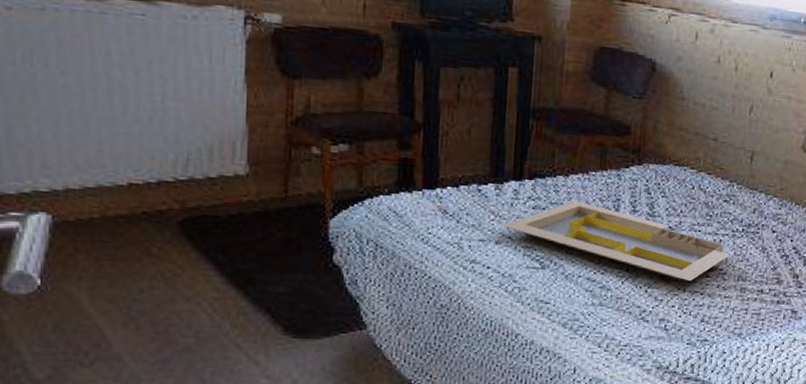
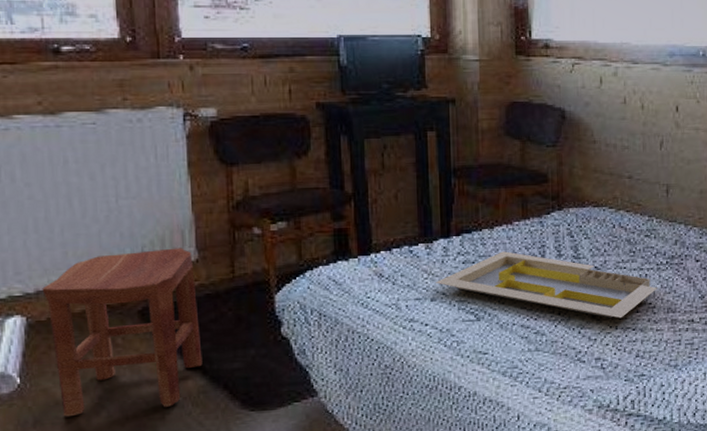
stool: none [72,158,245,325] -> present [42,248,203,417]

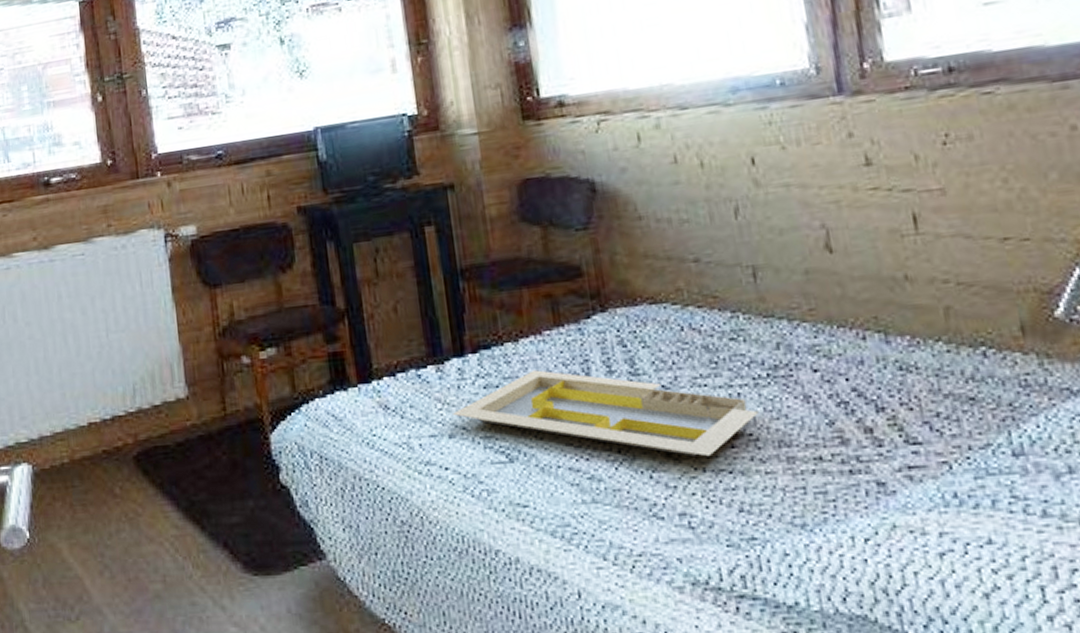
stool: present [42,248,203,417] -> none [45,383,200,577]

